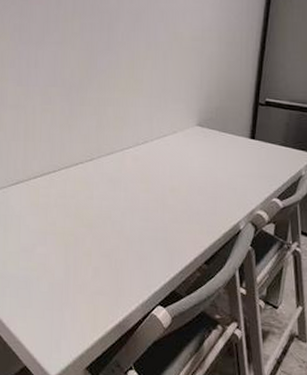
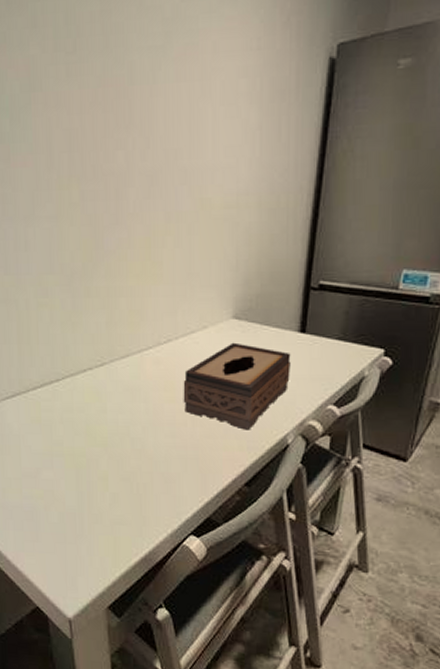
tissue box: none [155,145,243,217] -> present [183,342,291,430]

